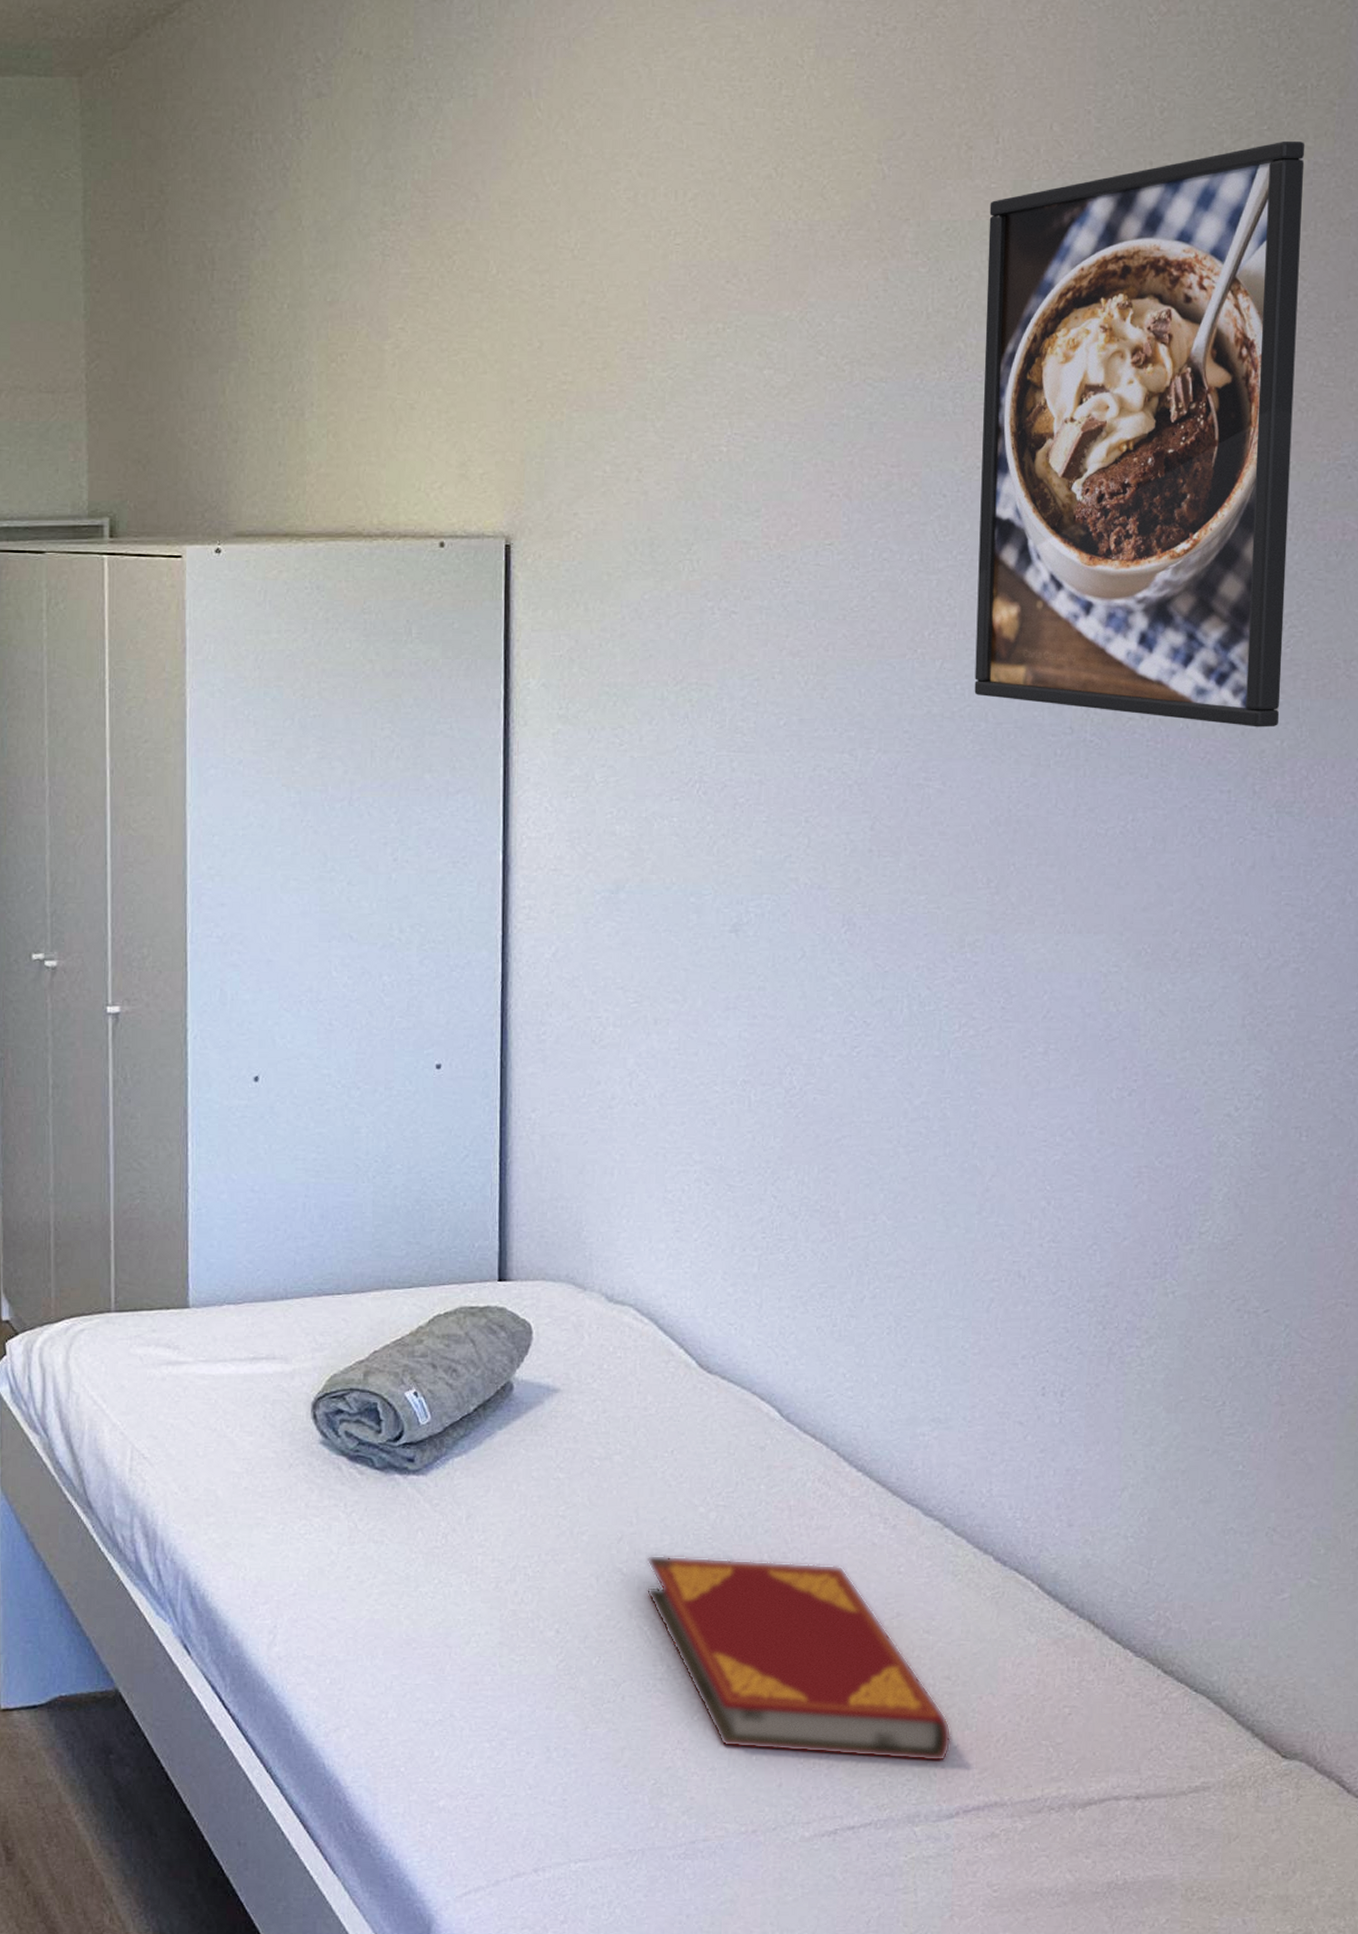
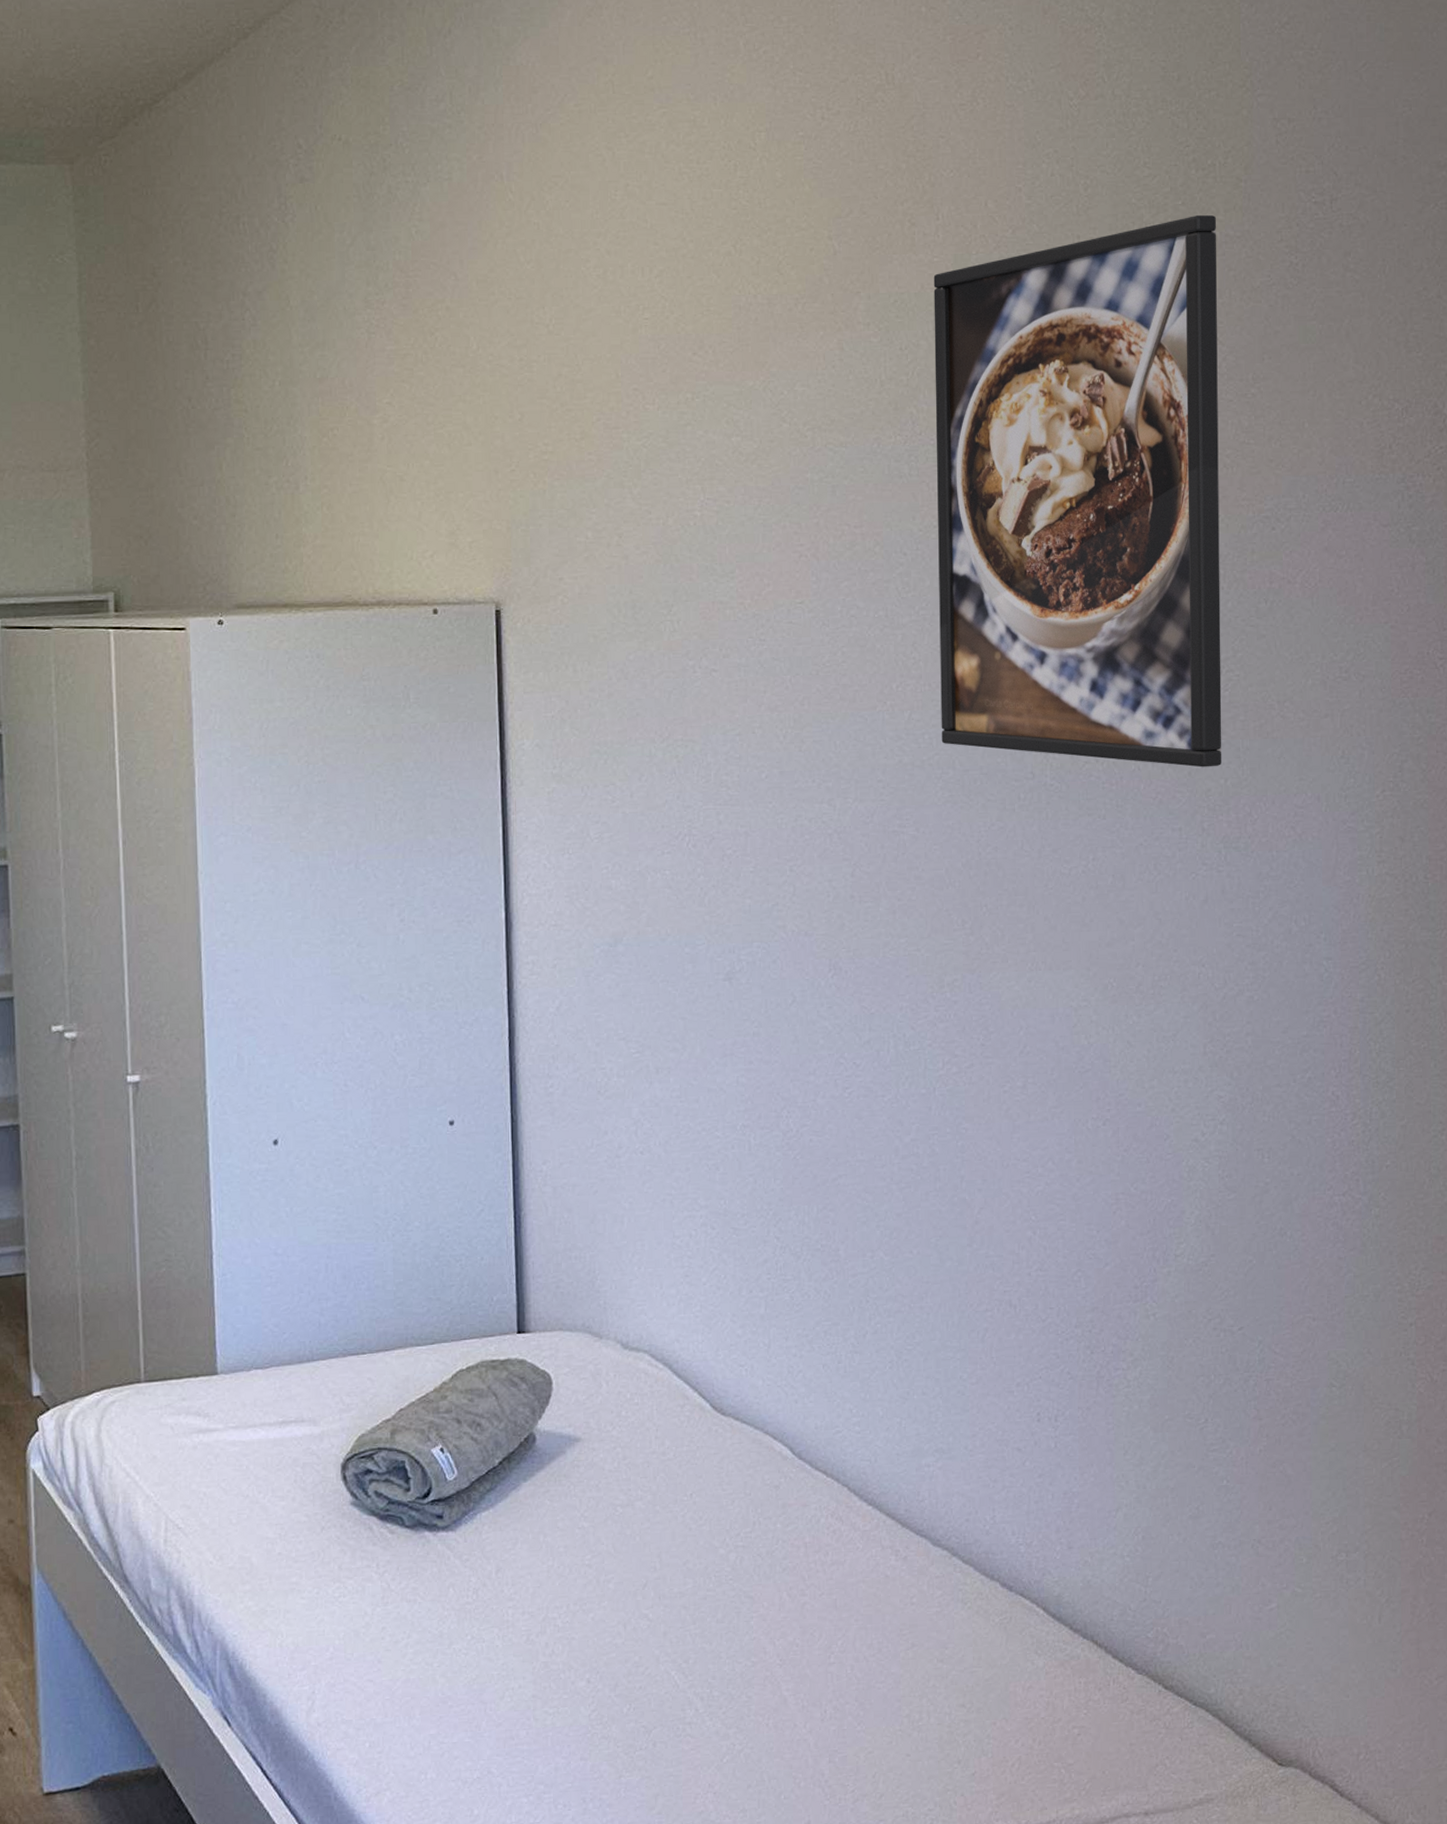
hardback book: present [646,1555,952,1762] -> none [671,1598,970,1790]

